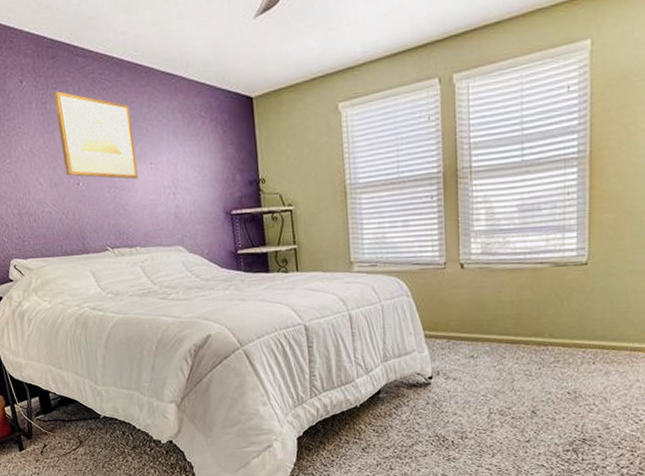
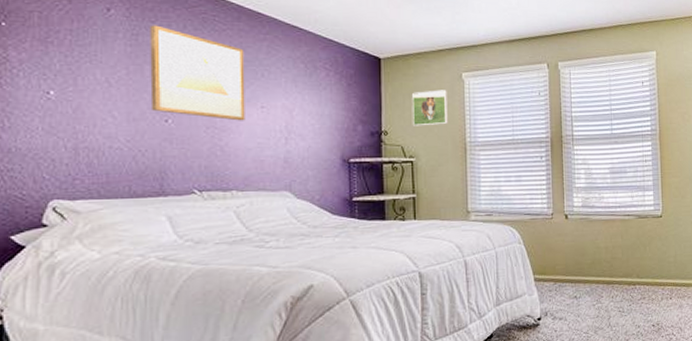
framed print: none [286,126,325,171] -> present [411,90,448,126]

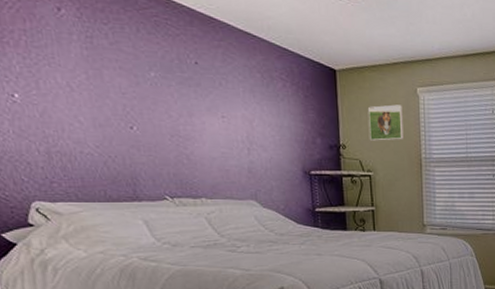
wall art: present [150,25,245,121] -> none [103,27,208,130]

